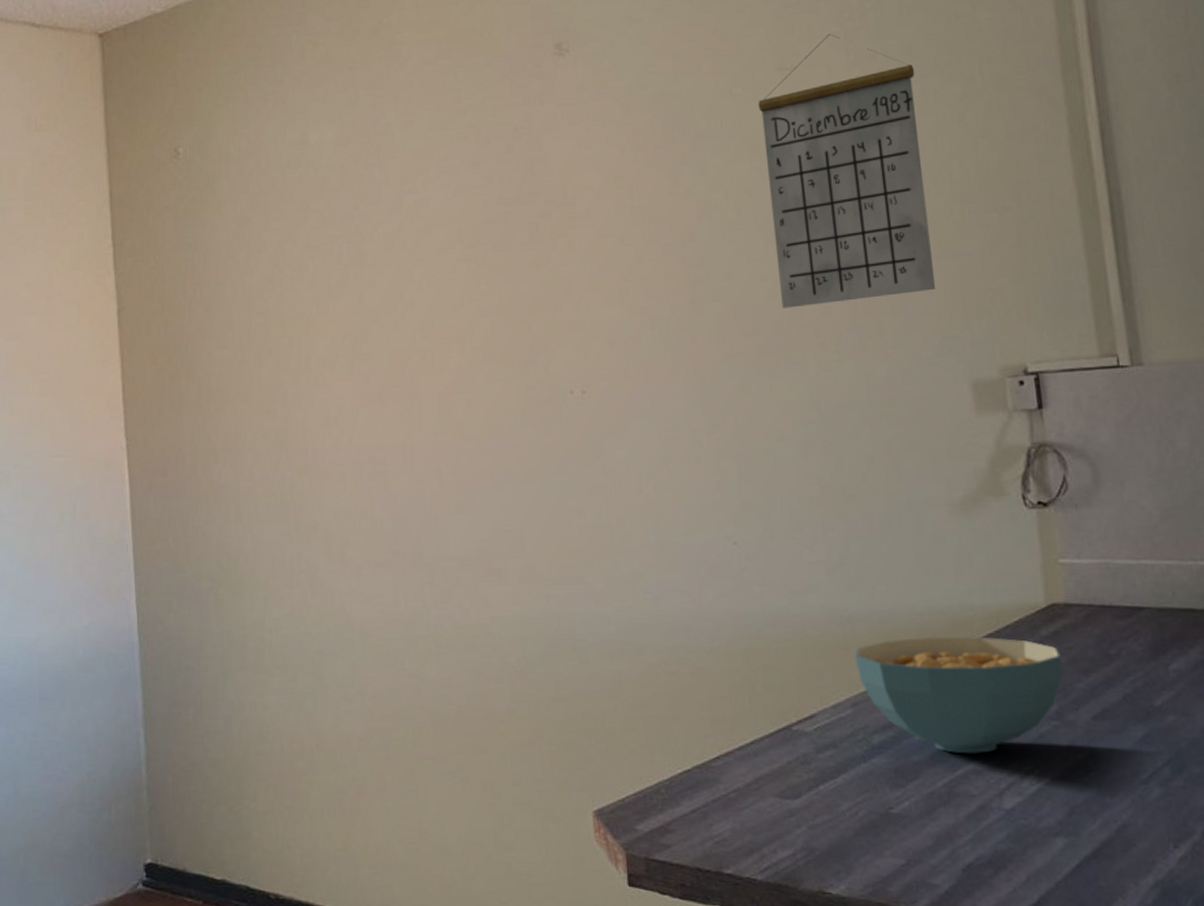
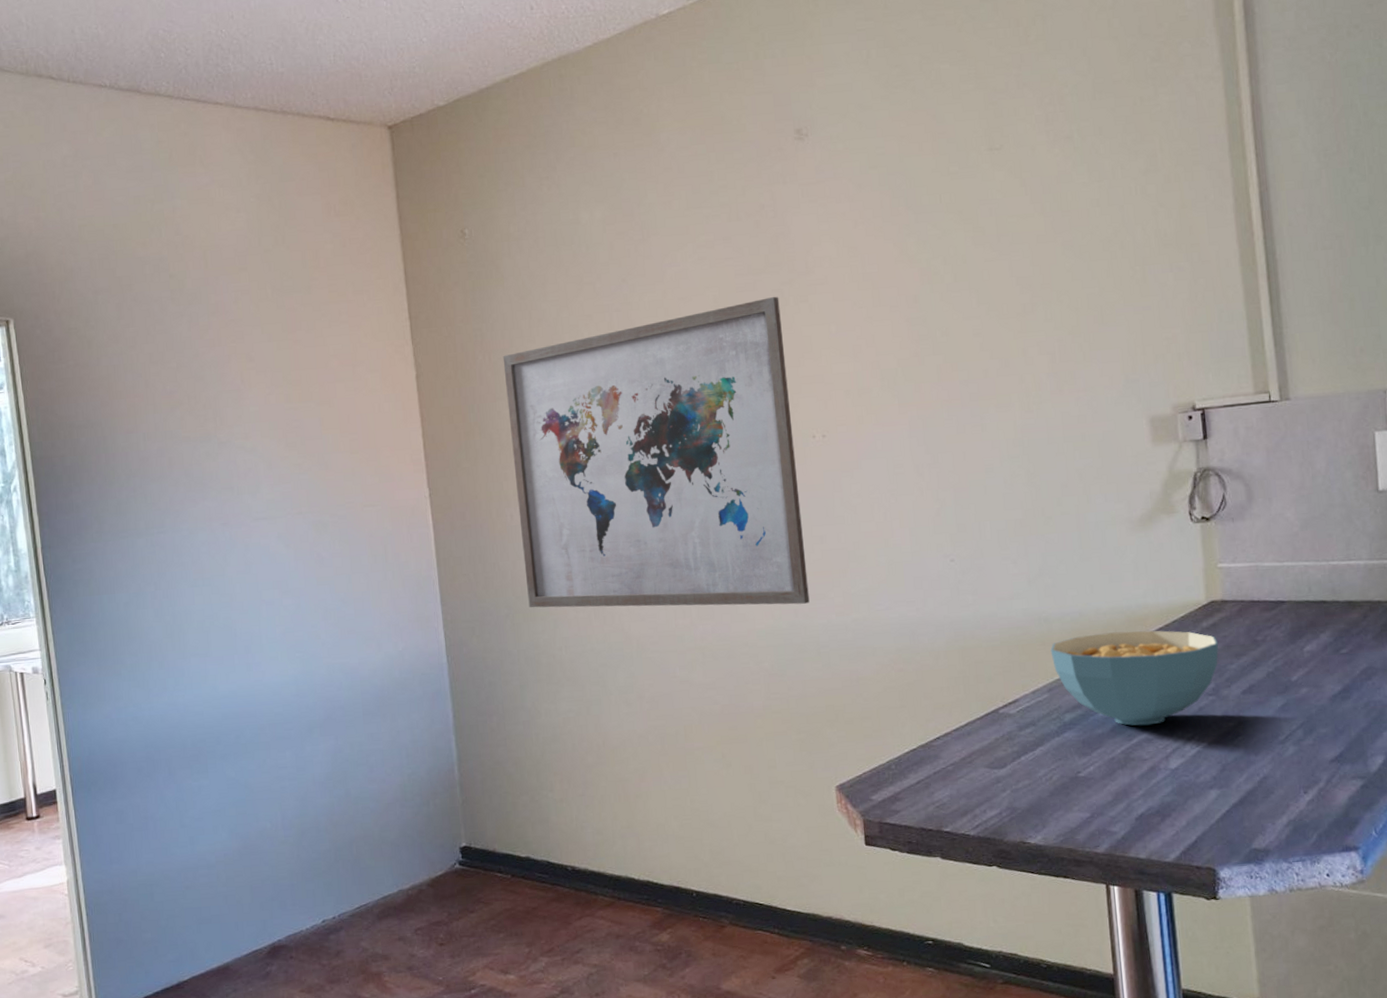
wall art: none [216,230,564,589] -> present [503,296,810,608]
calendar: present [758,34,936,309] -> none [972,117,1121,360]

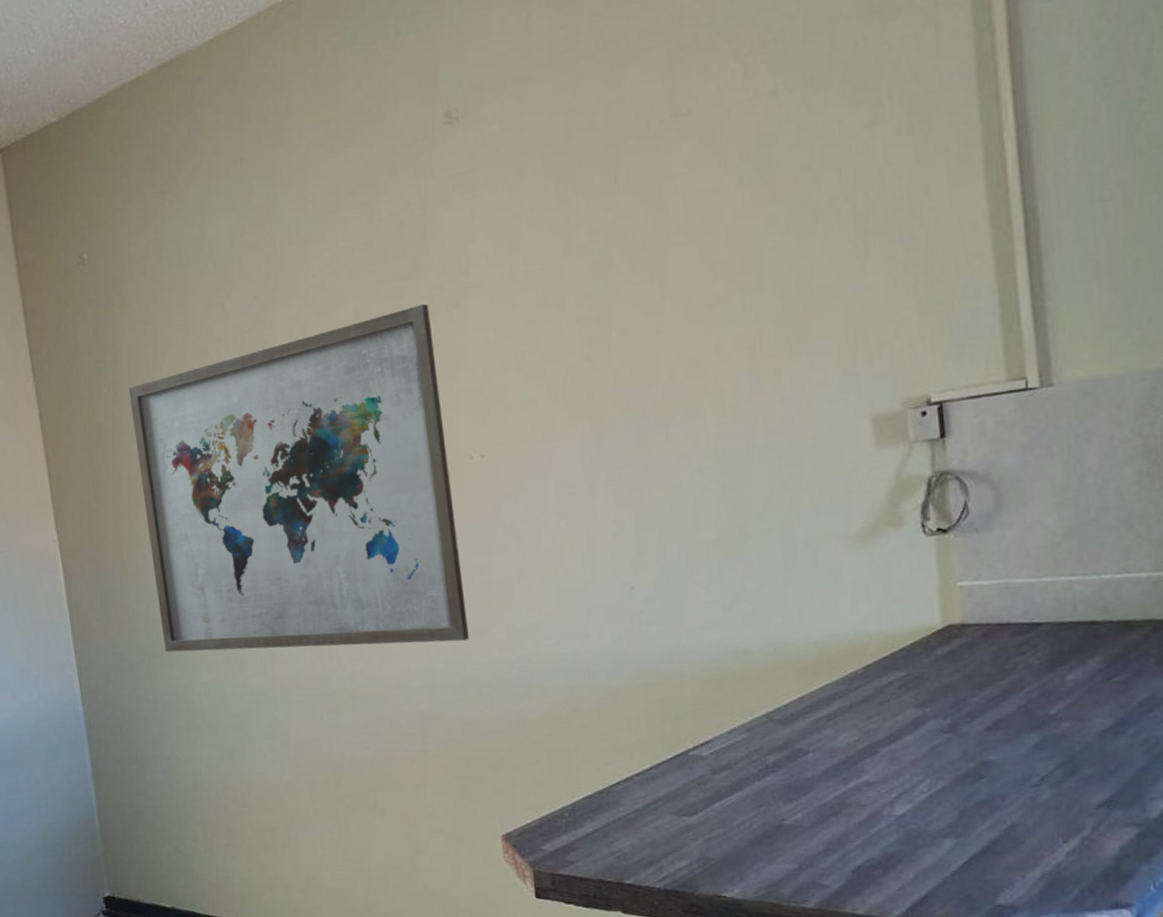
cereal bowl: present [1050,630,1219,726] -> none [750,660,957,768]

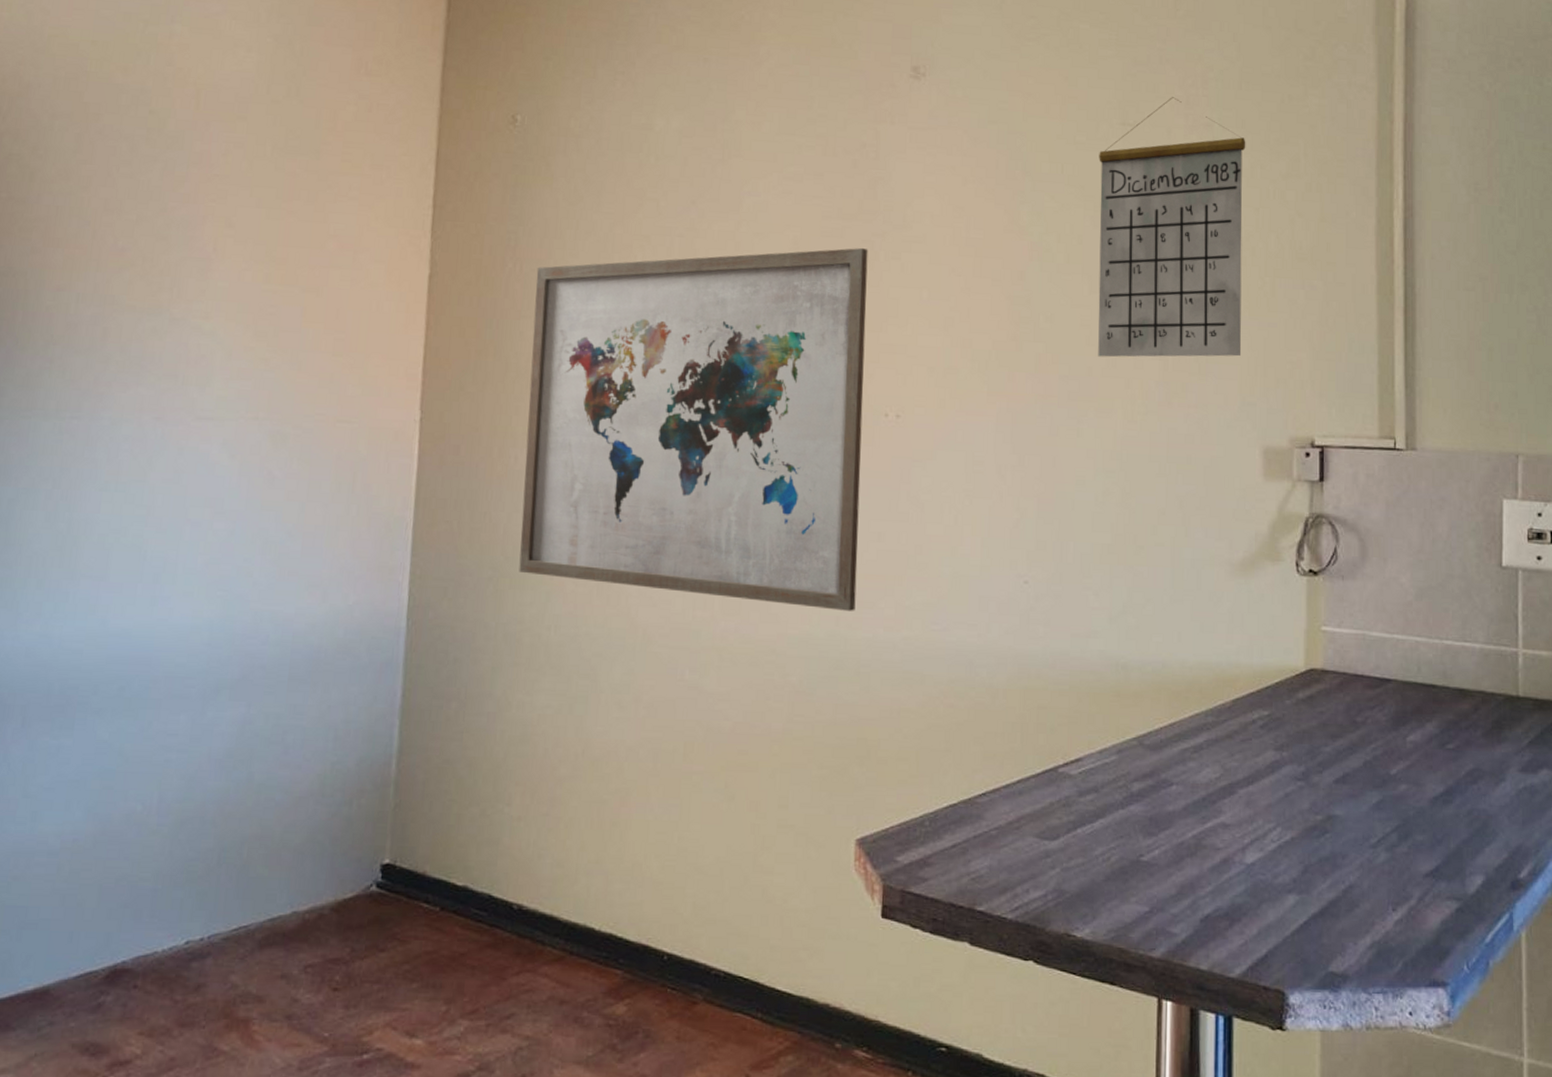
calendar: none [653,72,837,360] -> present [1098,97,1246,358]

